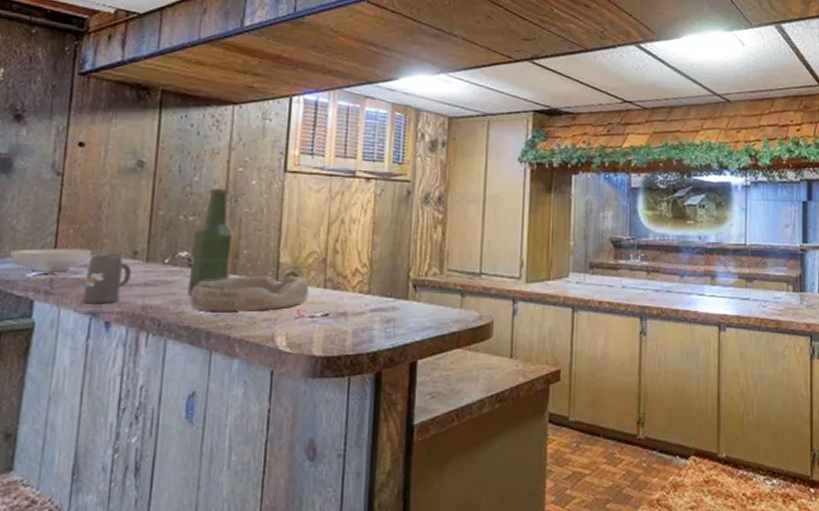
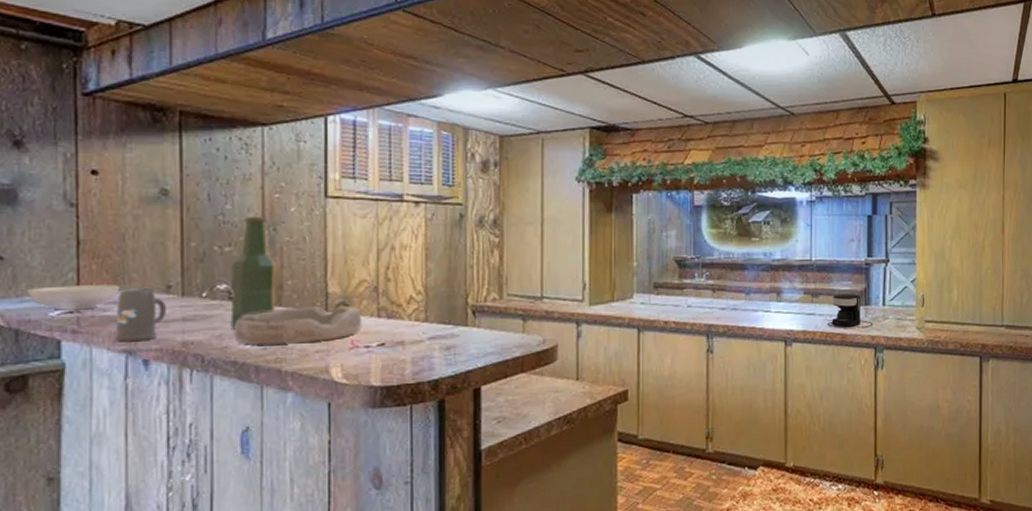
coffee maker: none [762,280,808,316] -> present [827,294,872,329]

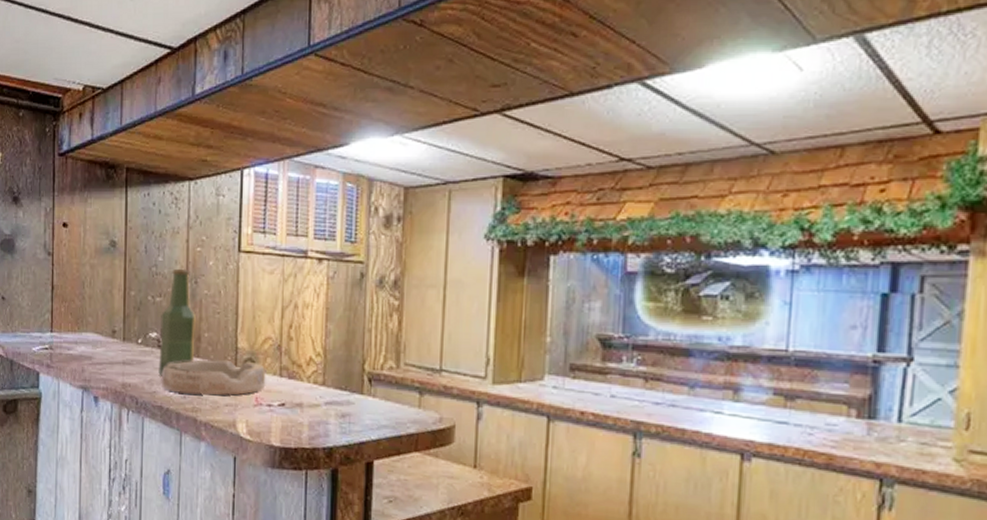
bowl: present [27,285,120,311] -> none [19,324,80,347]
beer mug: present [114,288,168,342] -> none [74,331,113,380]
coffee maker: present [827,294,872,329] -> none [806,400,879,451]

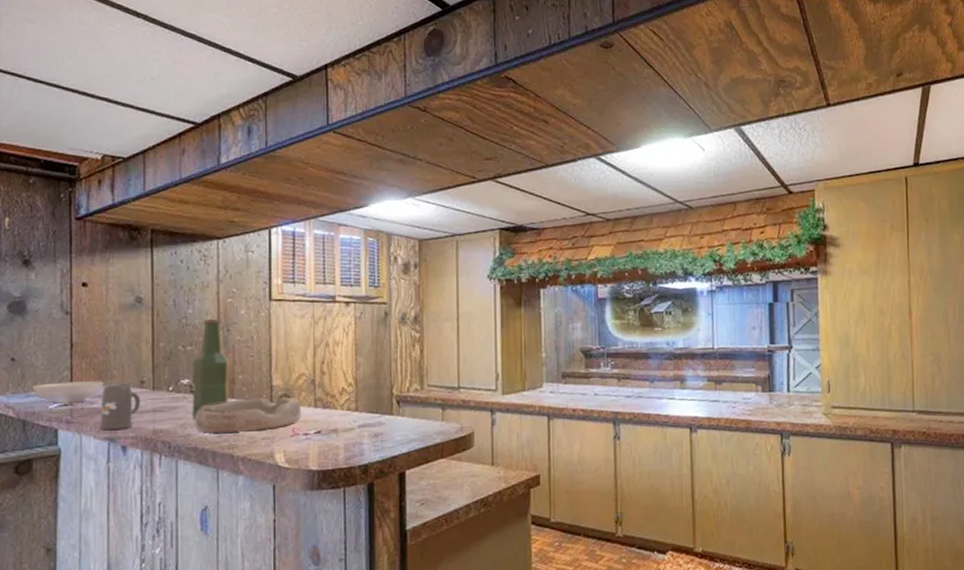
bowl: none [19,324,80,347] -> present [32,381,104,404]
beer mug: none [74,331,113,380] -> present [99,384,141,431]

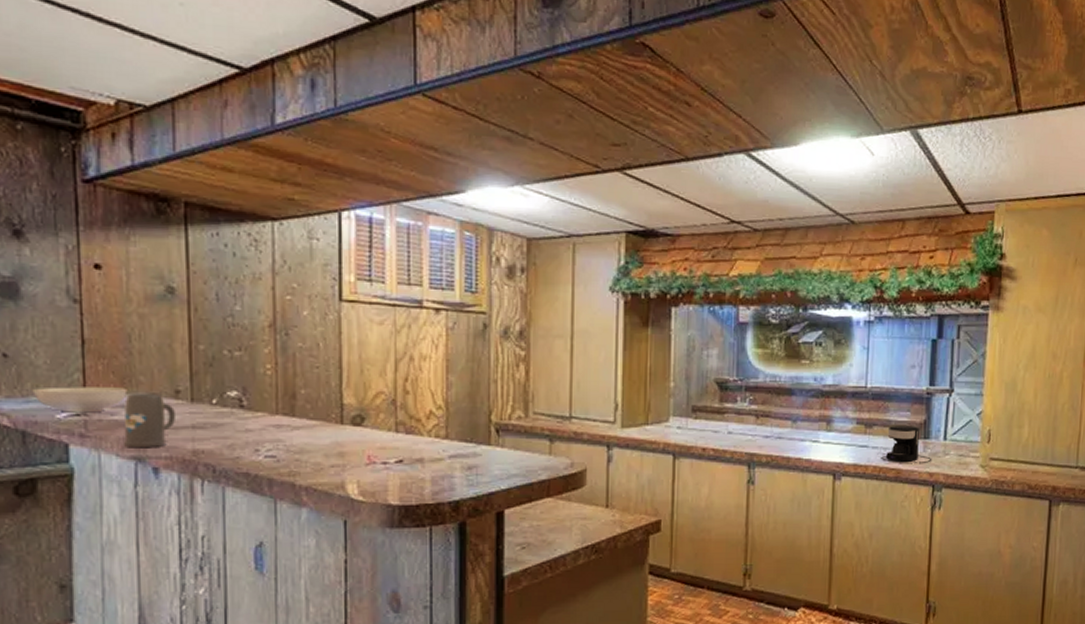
beer bottle: present [192,318,230,419] -> none [241,318,290,440]
ashtray: present [195,397,302,433] -> none [245,418,380,457]
coffee maker: none [732,381,777,416] -> present [881,426,931,464]

